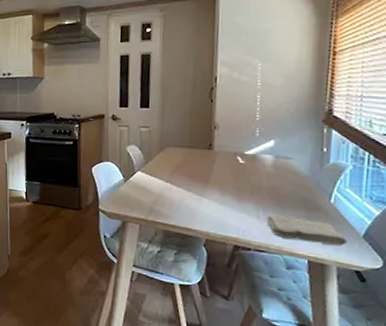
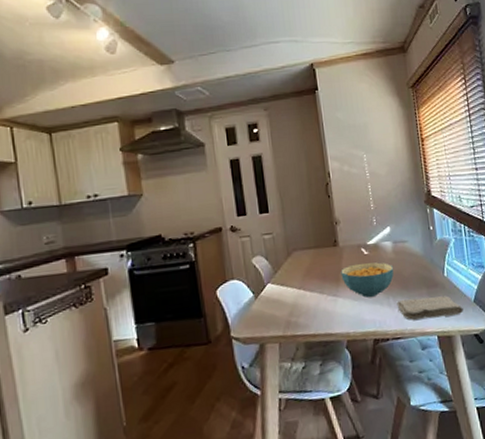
cereal bowl: none [211,170,271,205] -> present [341,262,394,298]

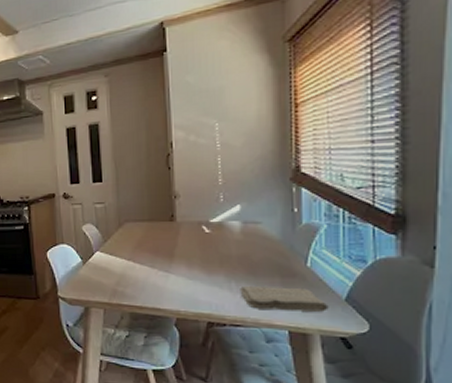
cereal bowl: present [341,262,394,298] -> none [176,241,241,278]

